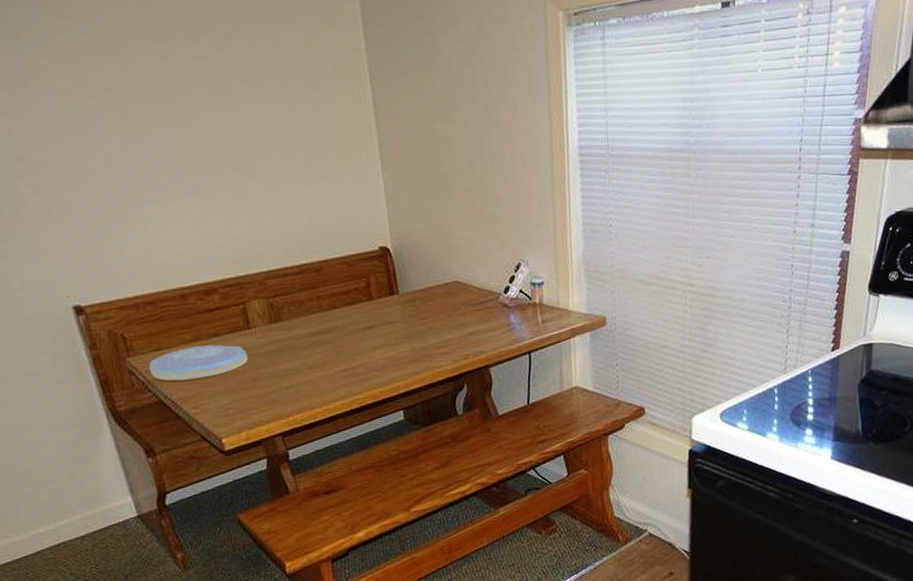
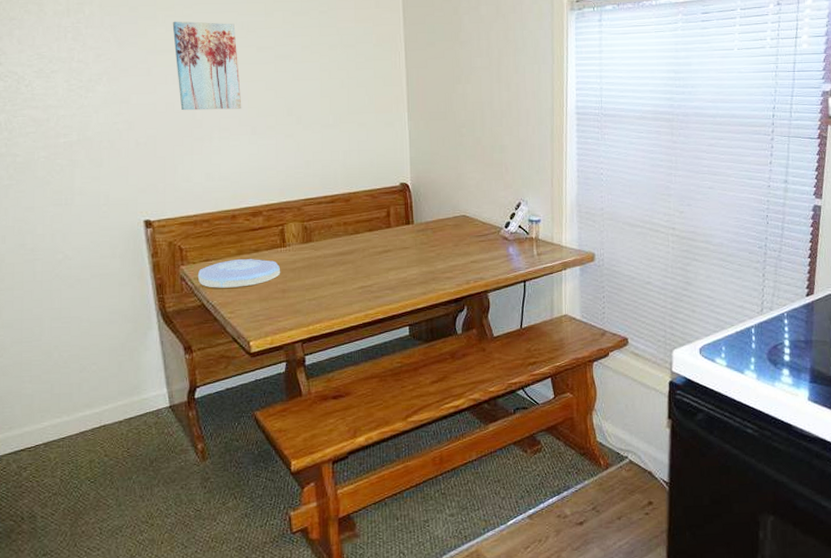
wall art: none [69,50,176,169] -> present [172,21,242,111]

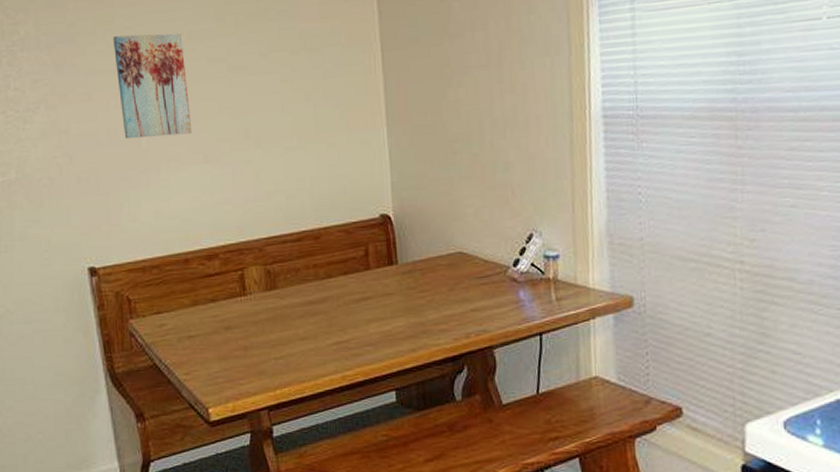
plate: present [197,258,281,288] -> none [148,309,242,345]

